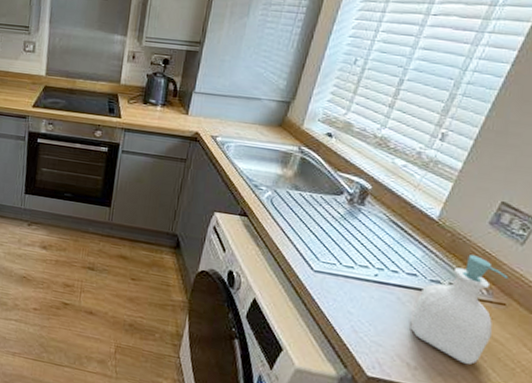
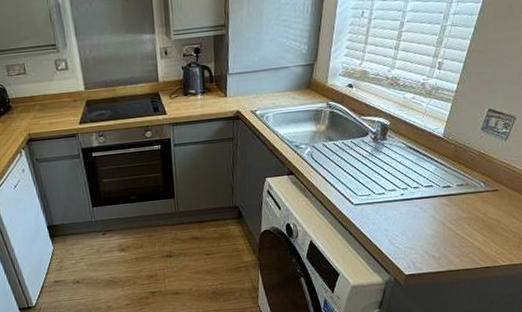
soap bottle: present [410,255,509,365] -> none [432,158,498,244]

